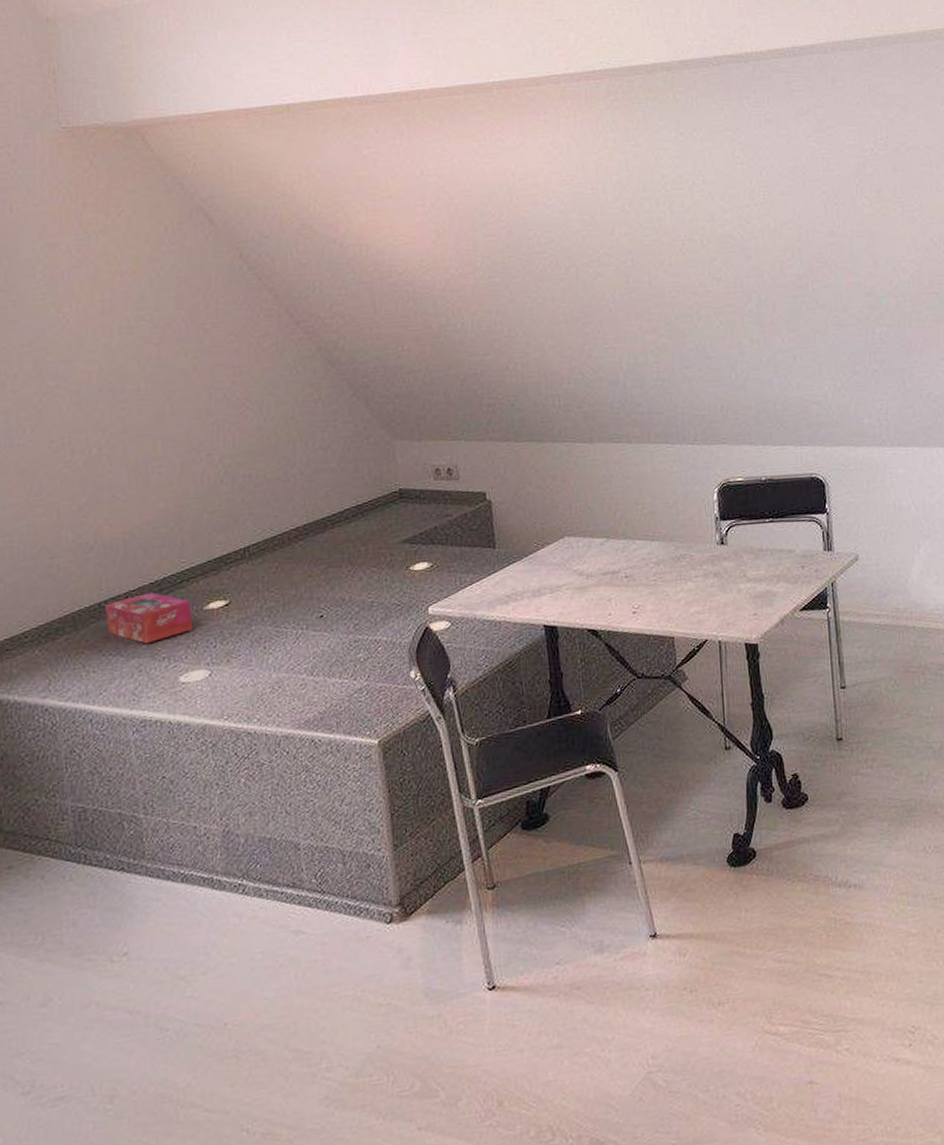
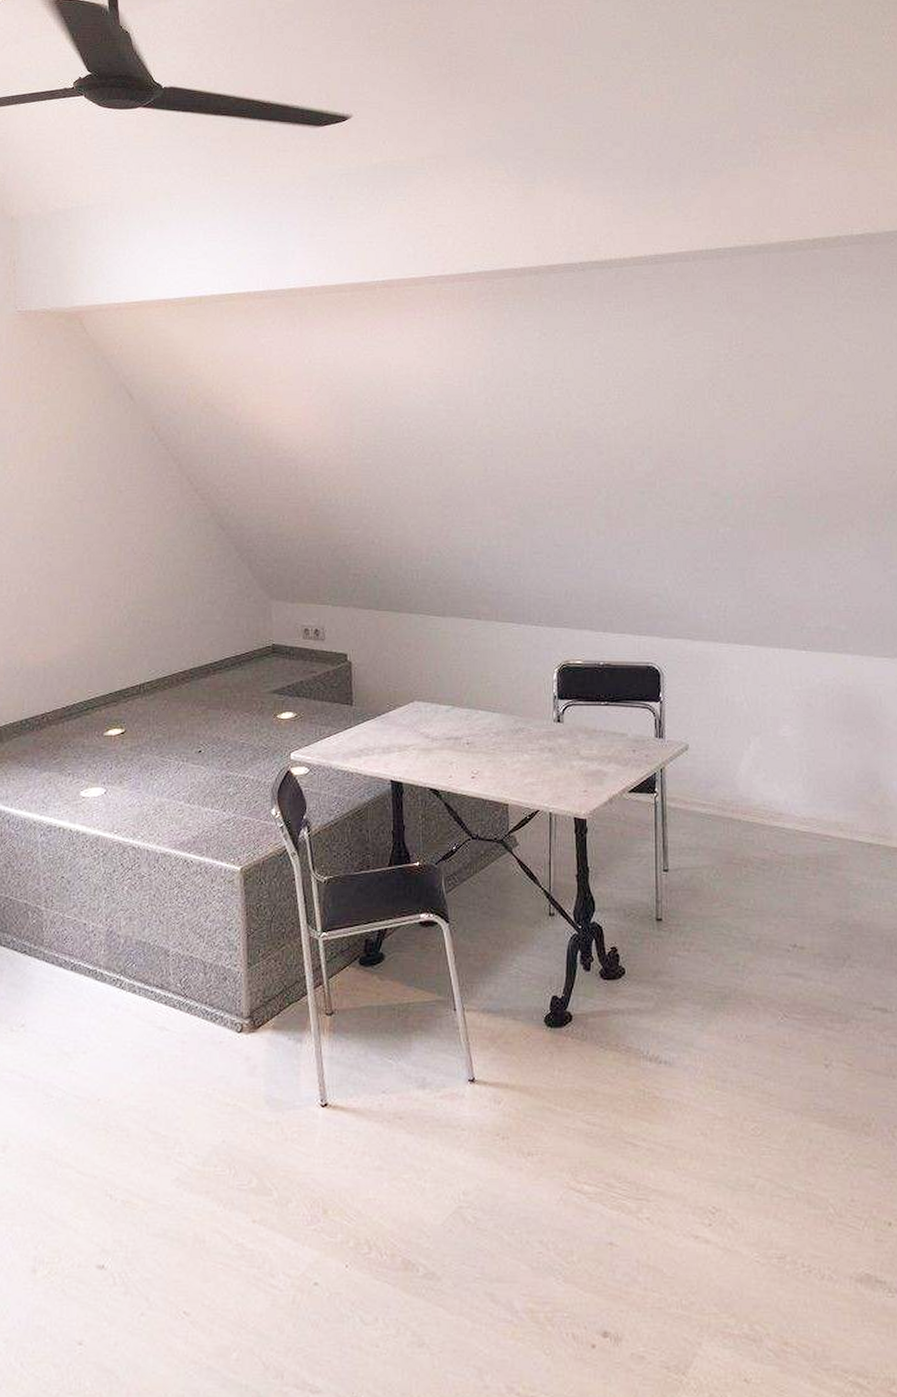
tissue box: present [105,593,194,644] -> none [25,716,95,760]

